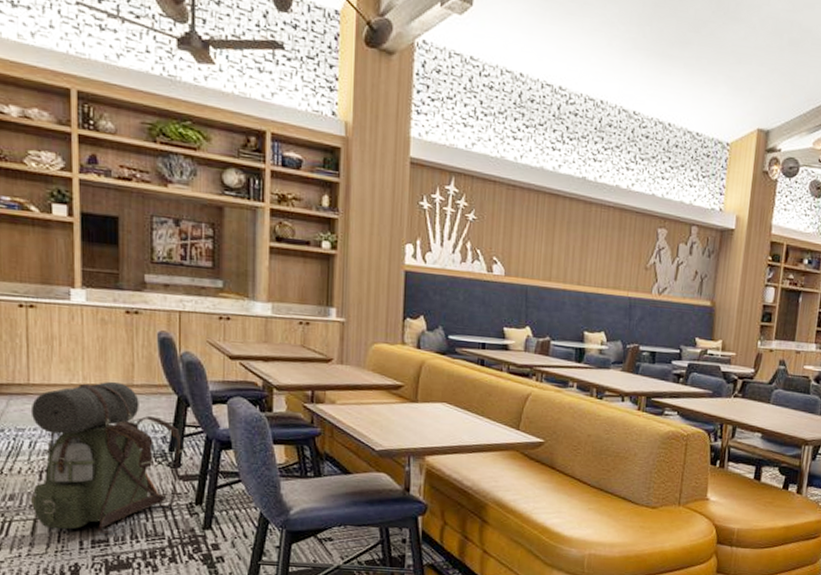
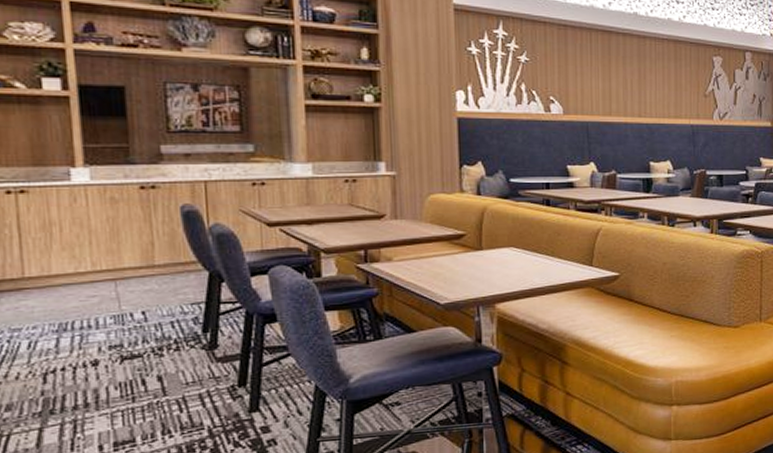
backpack: present [30,381,184,534] -> none [27,264,220,437]

